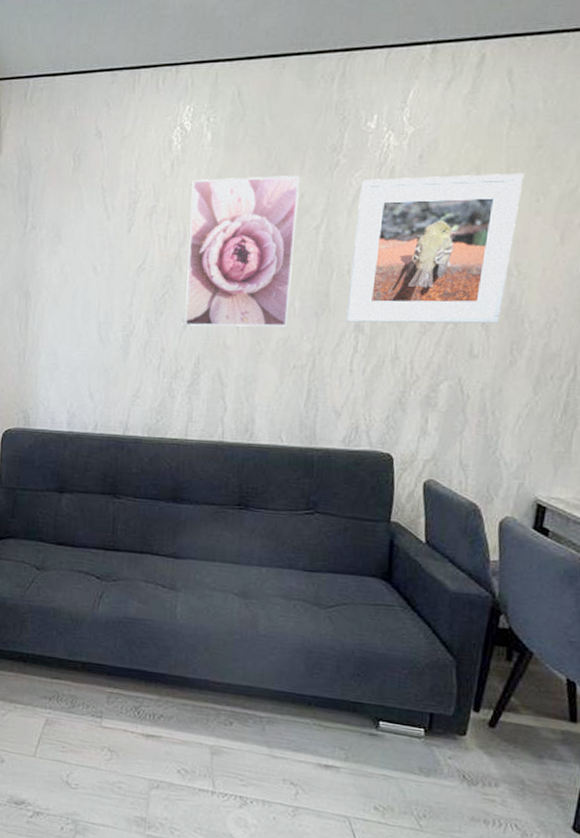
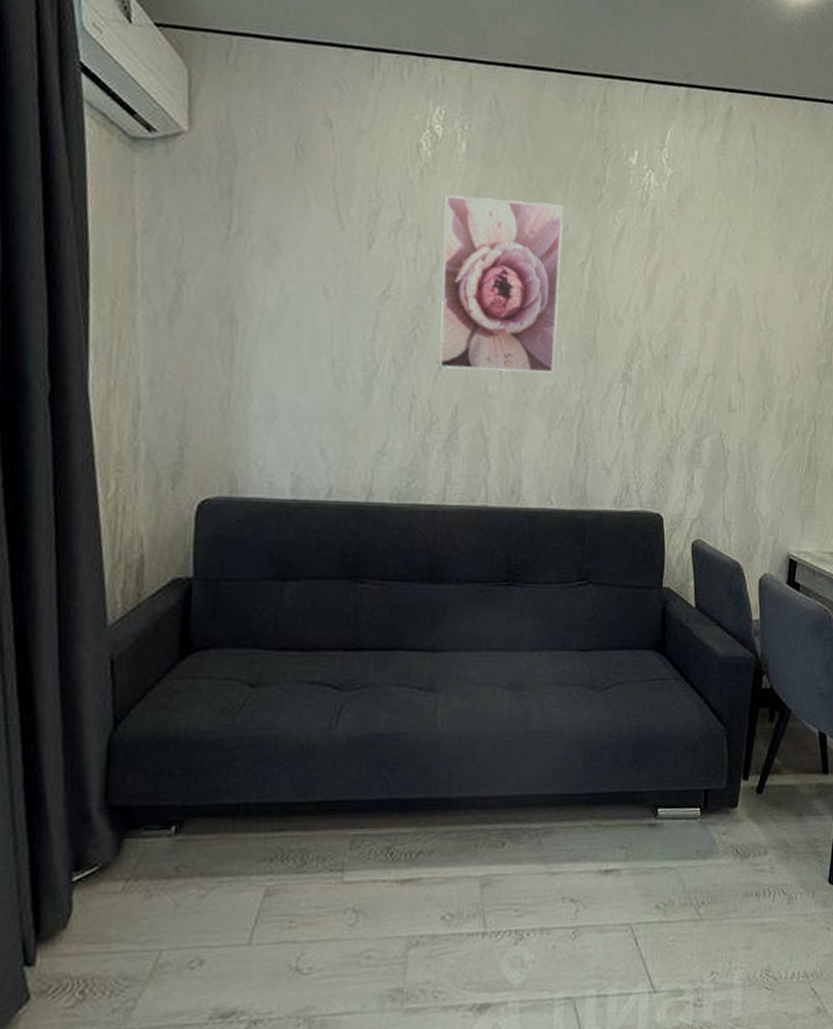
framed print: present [346,173,524,324] -> none [613,217,768,378]

